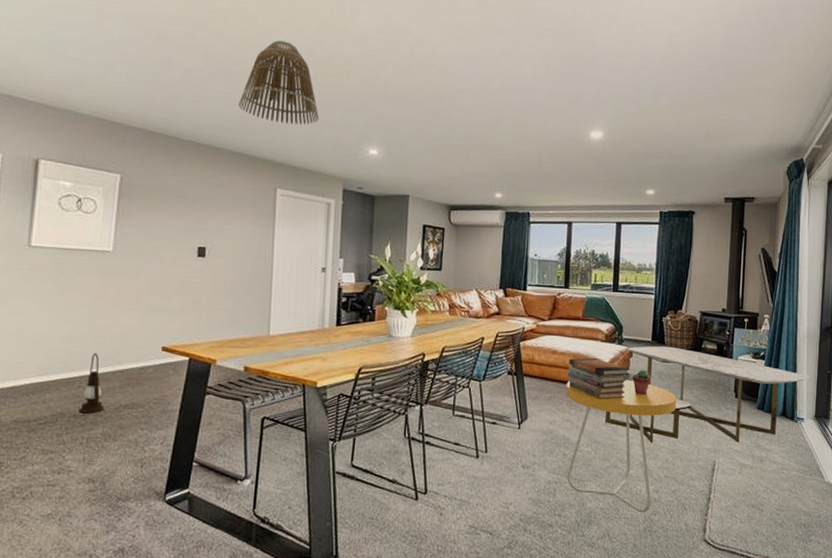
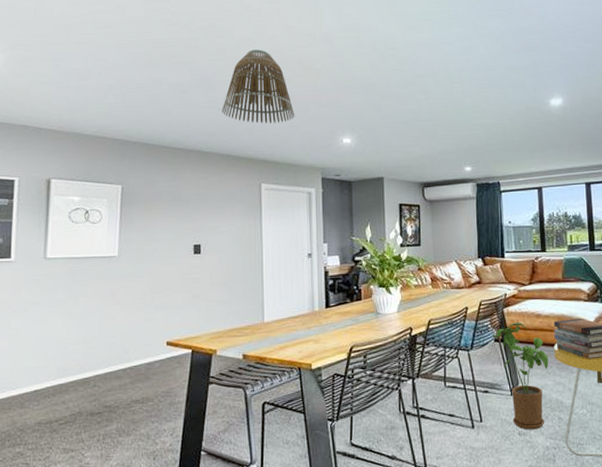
lantern: present [78,353,104,414] -> none [95,352,118,411]
house plant: none [505,357,560,464] -> present [491,322,549,430]

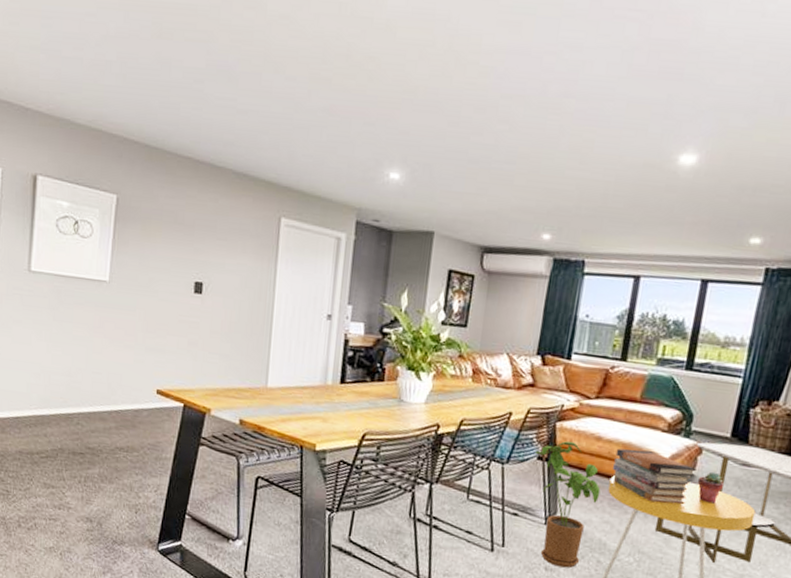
lamp shade: present [222,49,295,124] -> none [242,32,333,140]

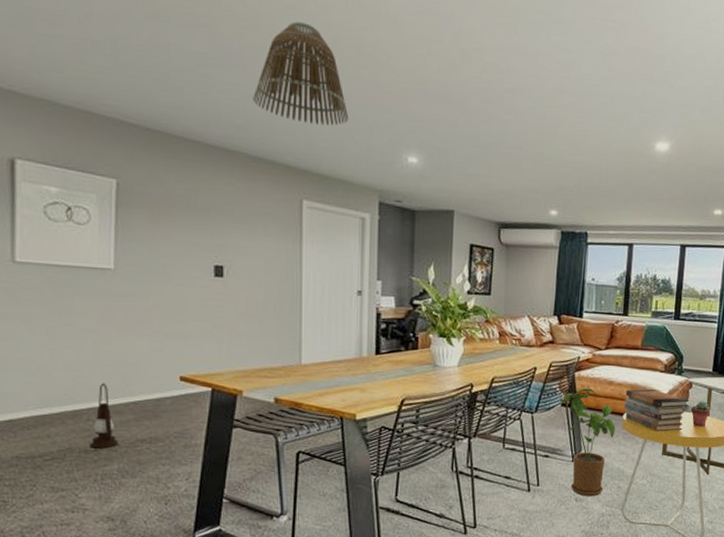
lantern: none [77,390,101,453] -> present [89,383,119,449]
lamp shade: none [242,32,333,140] -> present [253,21,349,126]

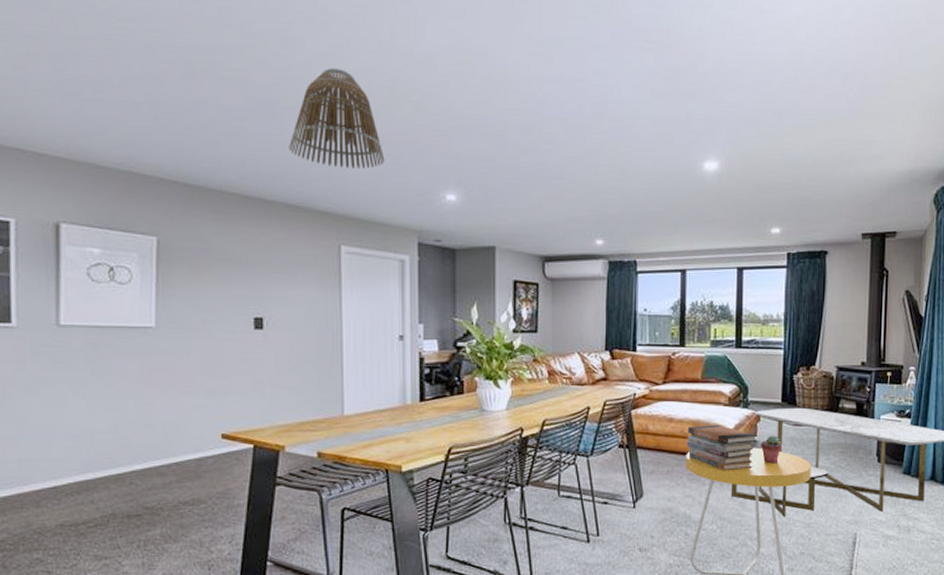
lantern: present [89,383,119,449] -> none [132,444,161,513]
house plant: present [559,388,616,497] -> none [615,427,679,546]

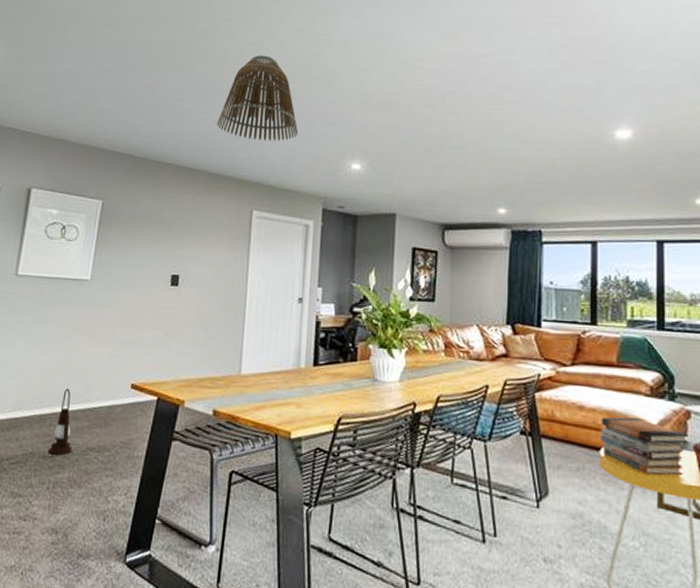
lantern: none [132,444,161,513] -> present [48,388,72,455]

